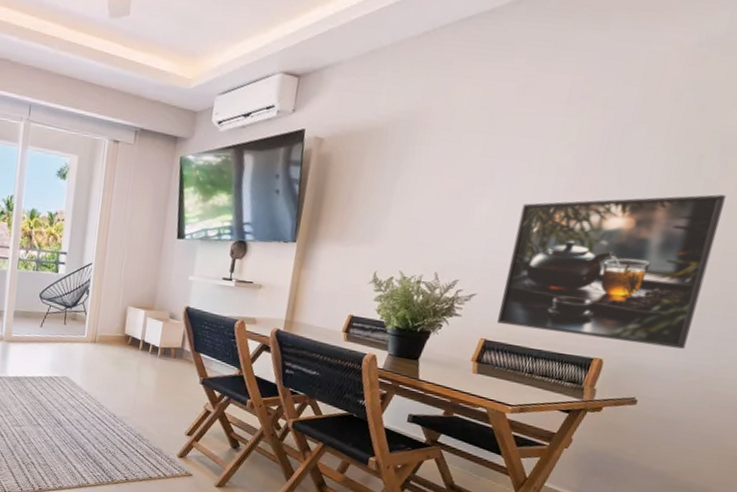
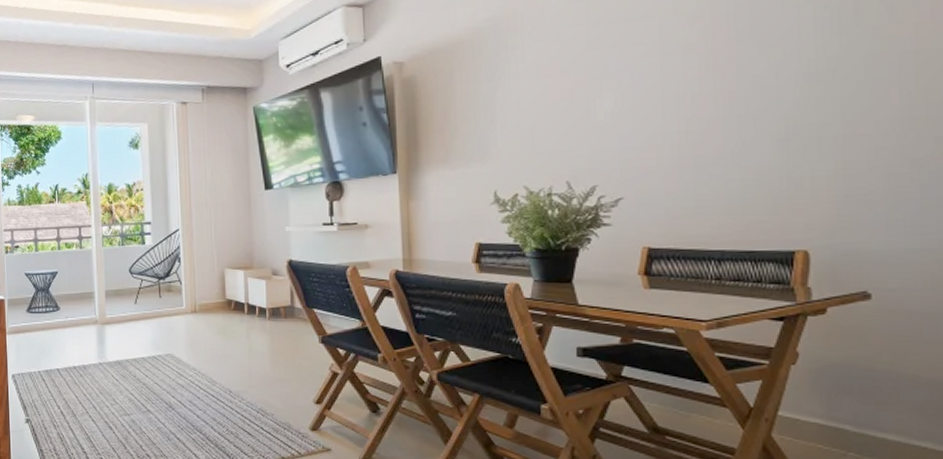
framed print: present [497,194,726,349] -> none [652,40,913,228]

